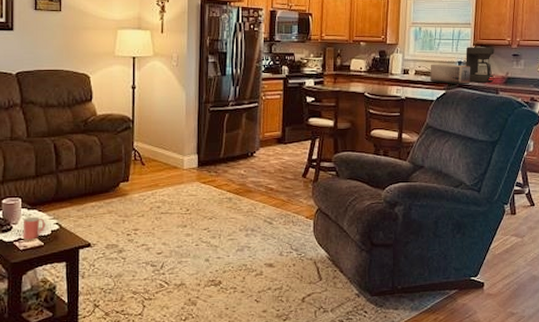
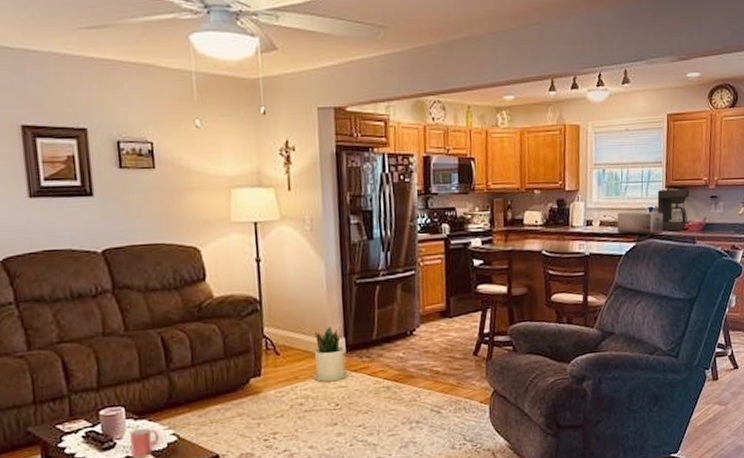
planter: none [170,144,198,191] -> present [312,326,348,383]

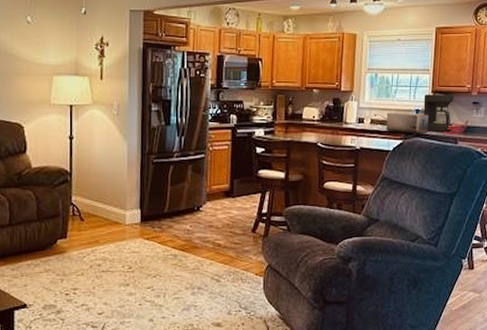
planter: present [312,326,348,383] -> none [111,198,141,248]

